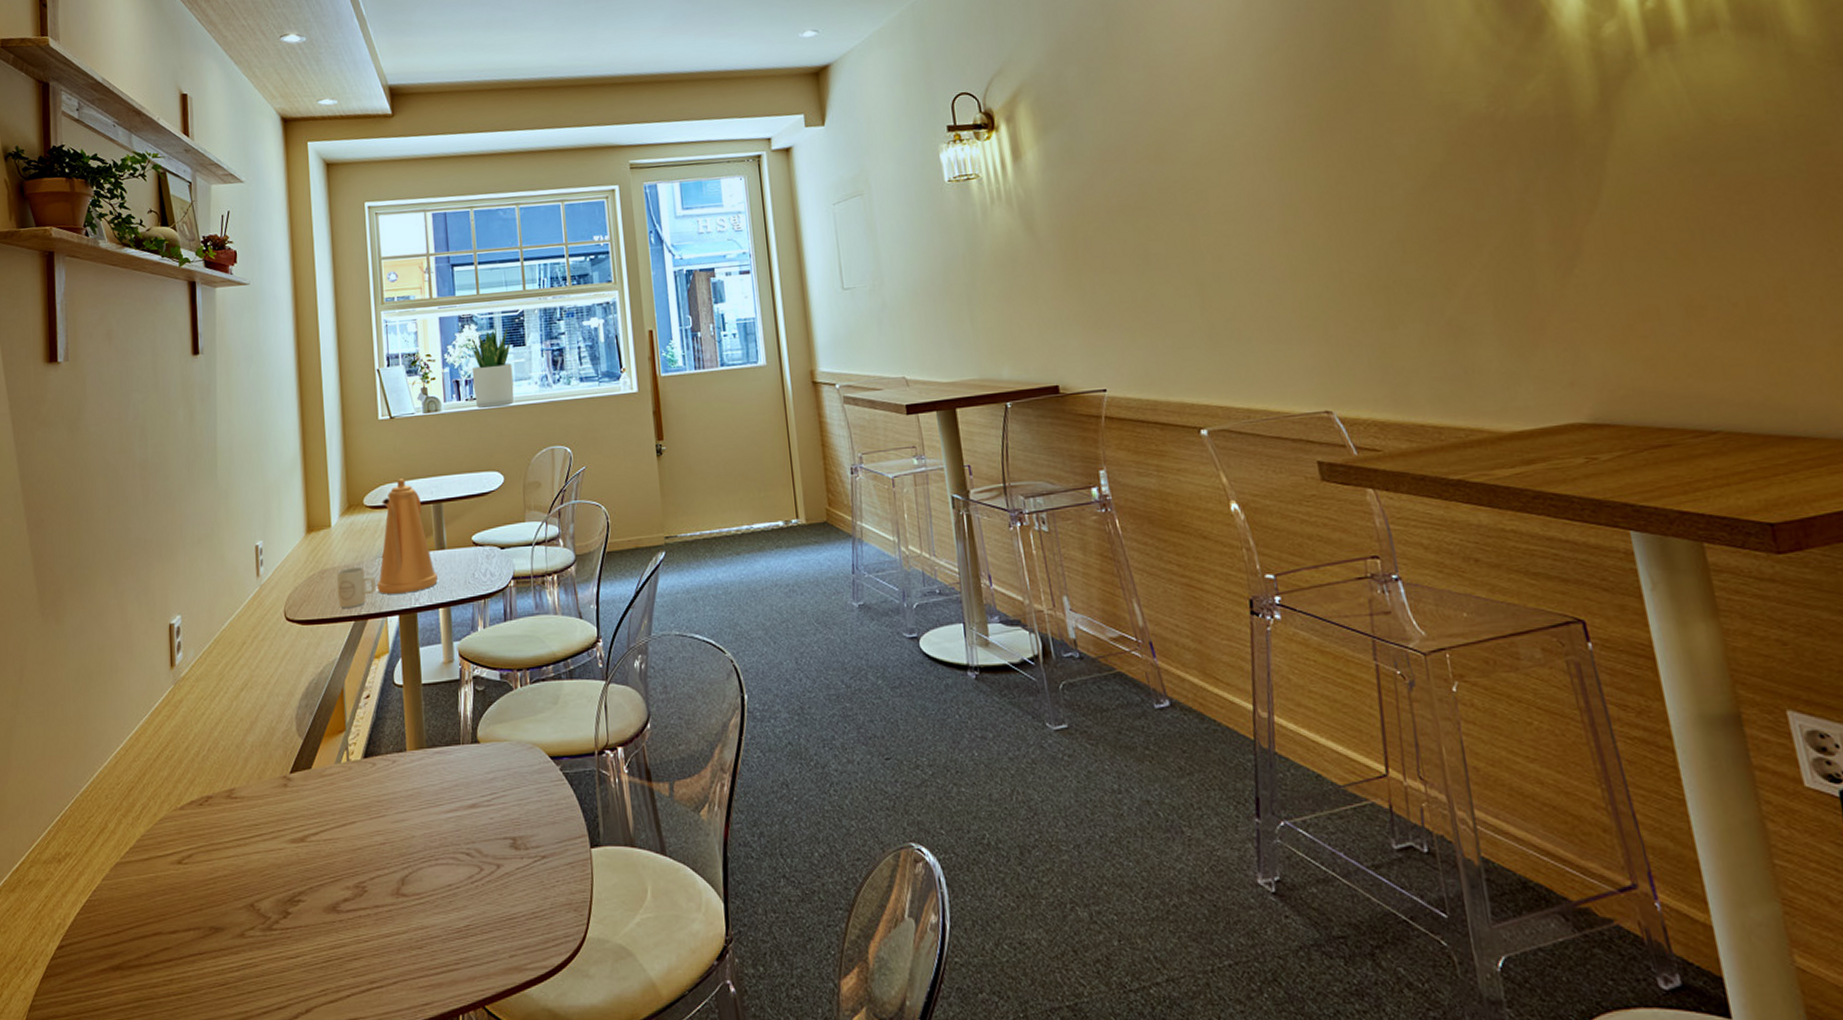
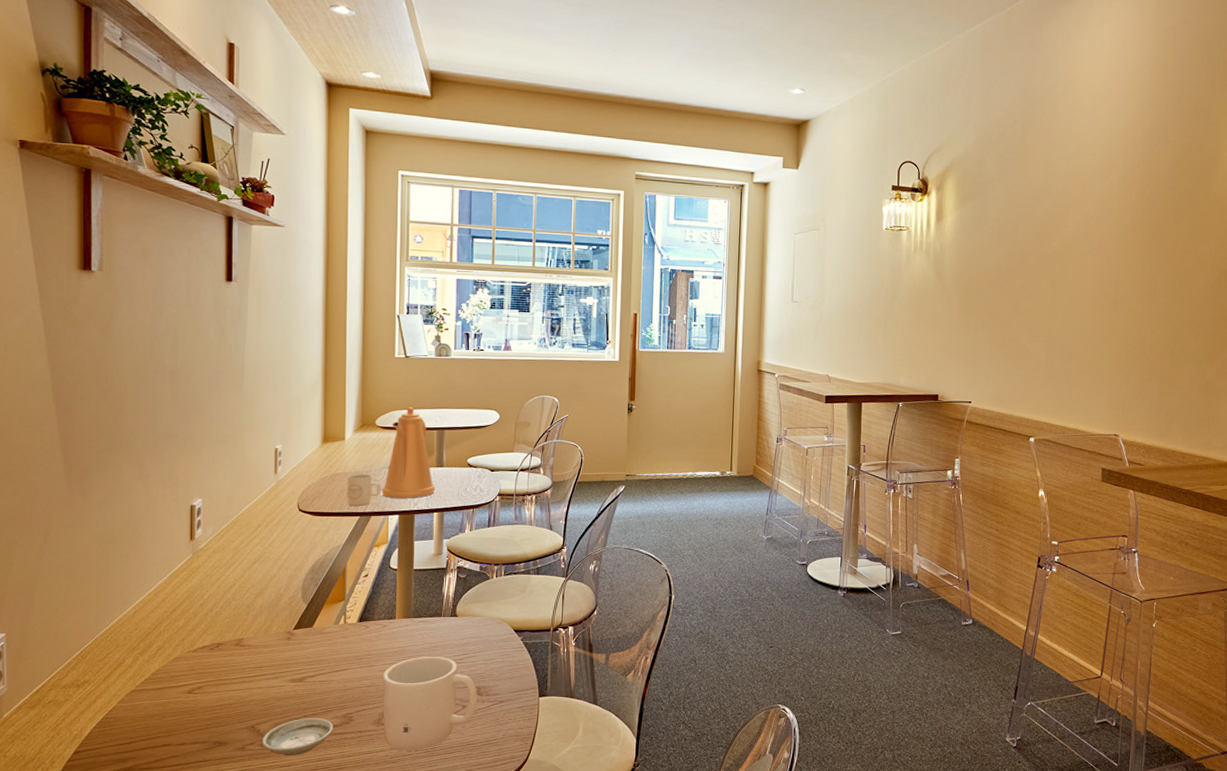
saucer: none [263,889,346,944] -> present [262,717,334,756]
mug: none [397,797,515,931] -> present [382,655,478,751]
planter: present [471,326,514,408] -> none [481,293,517,359]

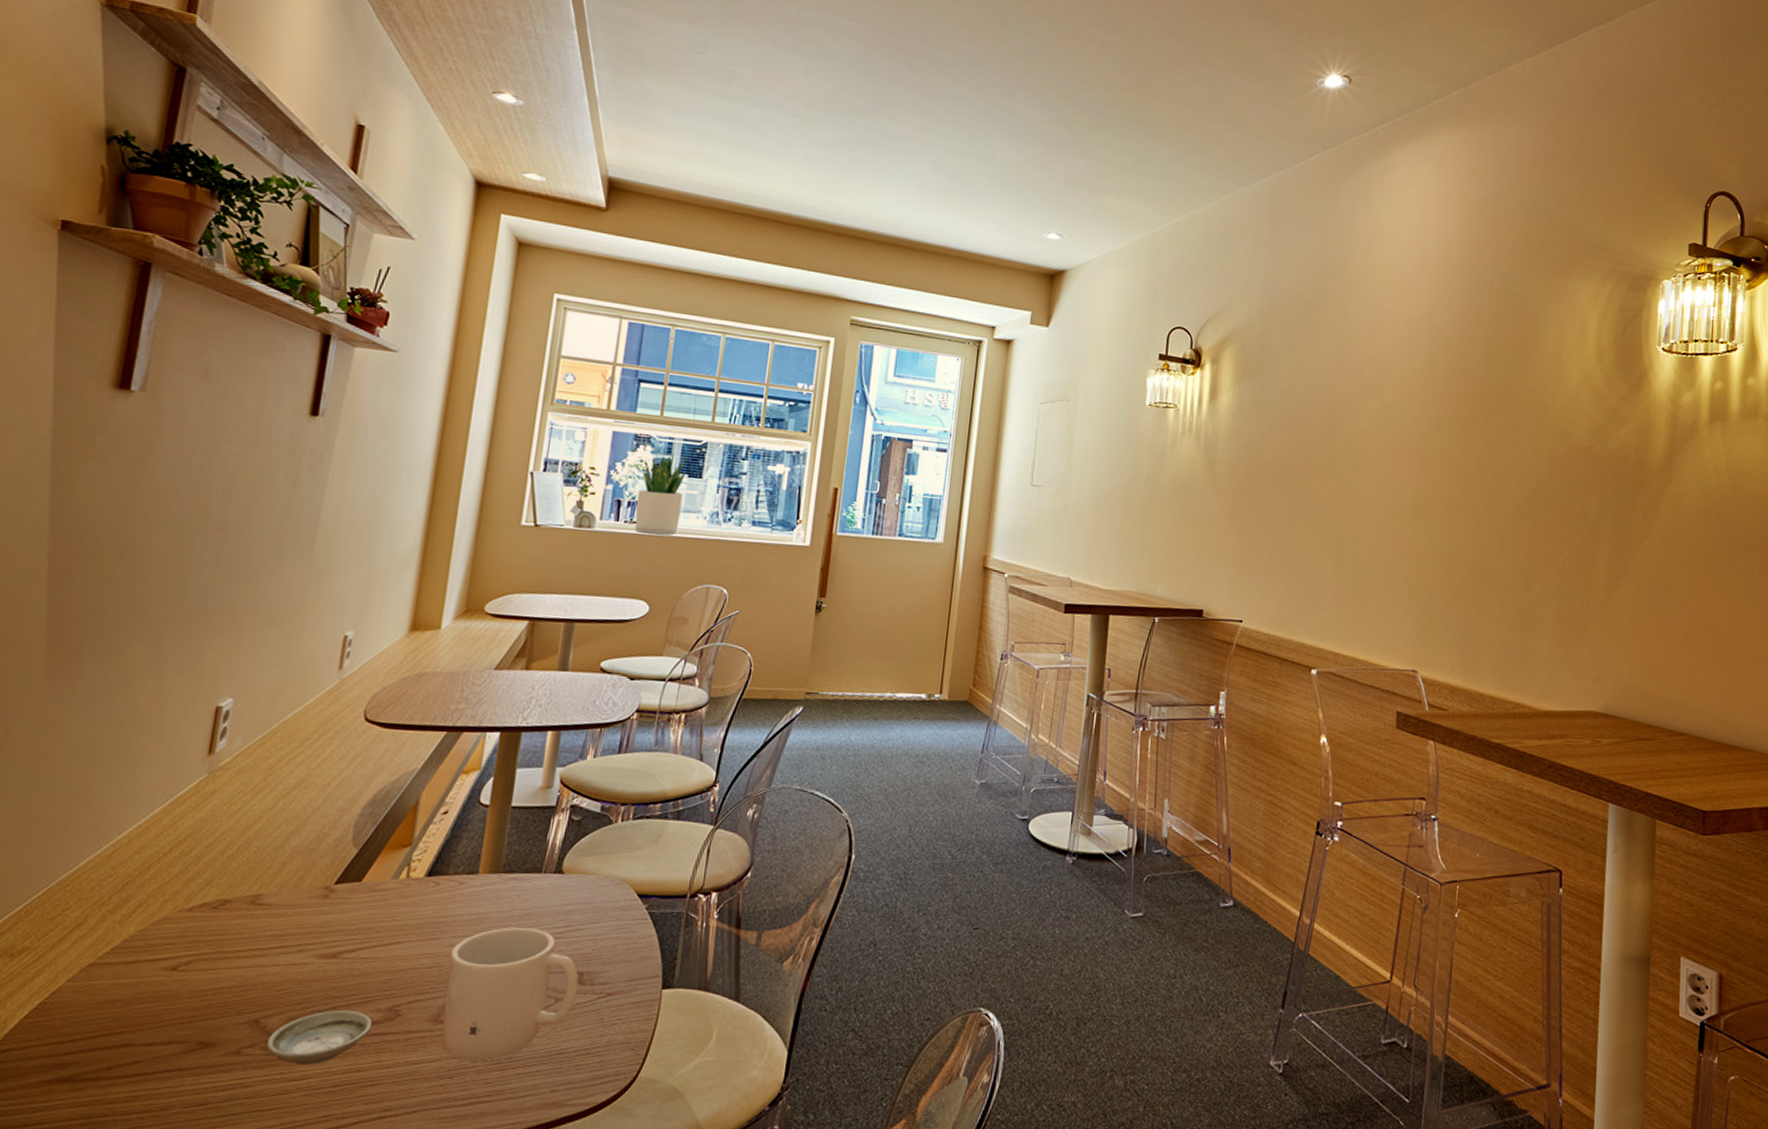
mug: present [346,473,381,506] -> none [432,674,481,717]
coffee pot: present [381,407,435,499] -> none [480,590,554,711]
planter: none [481,293,517,359] -> present [634,453,687,535]

